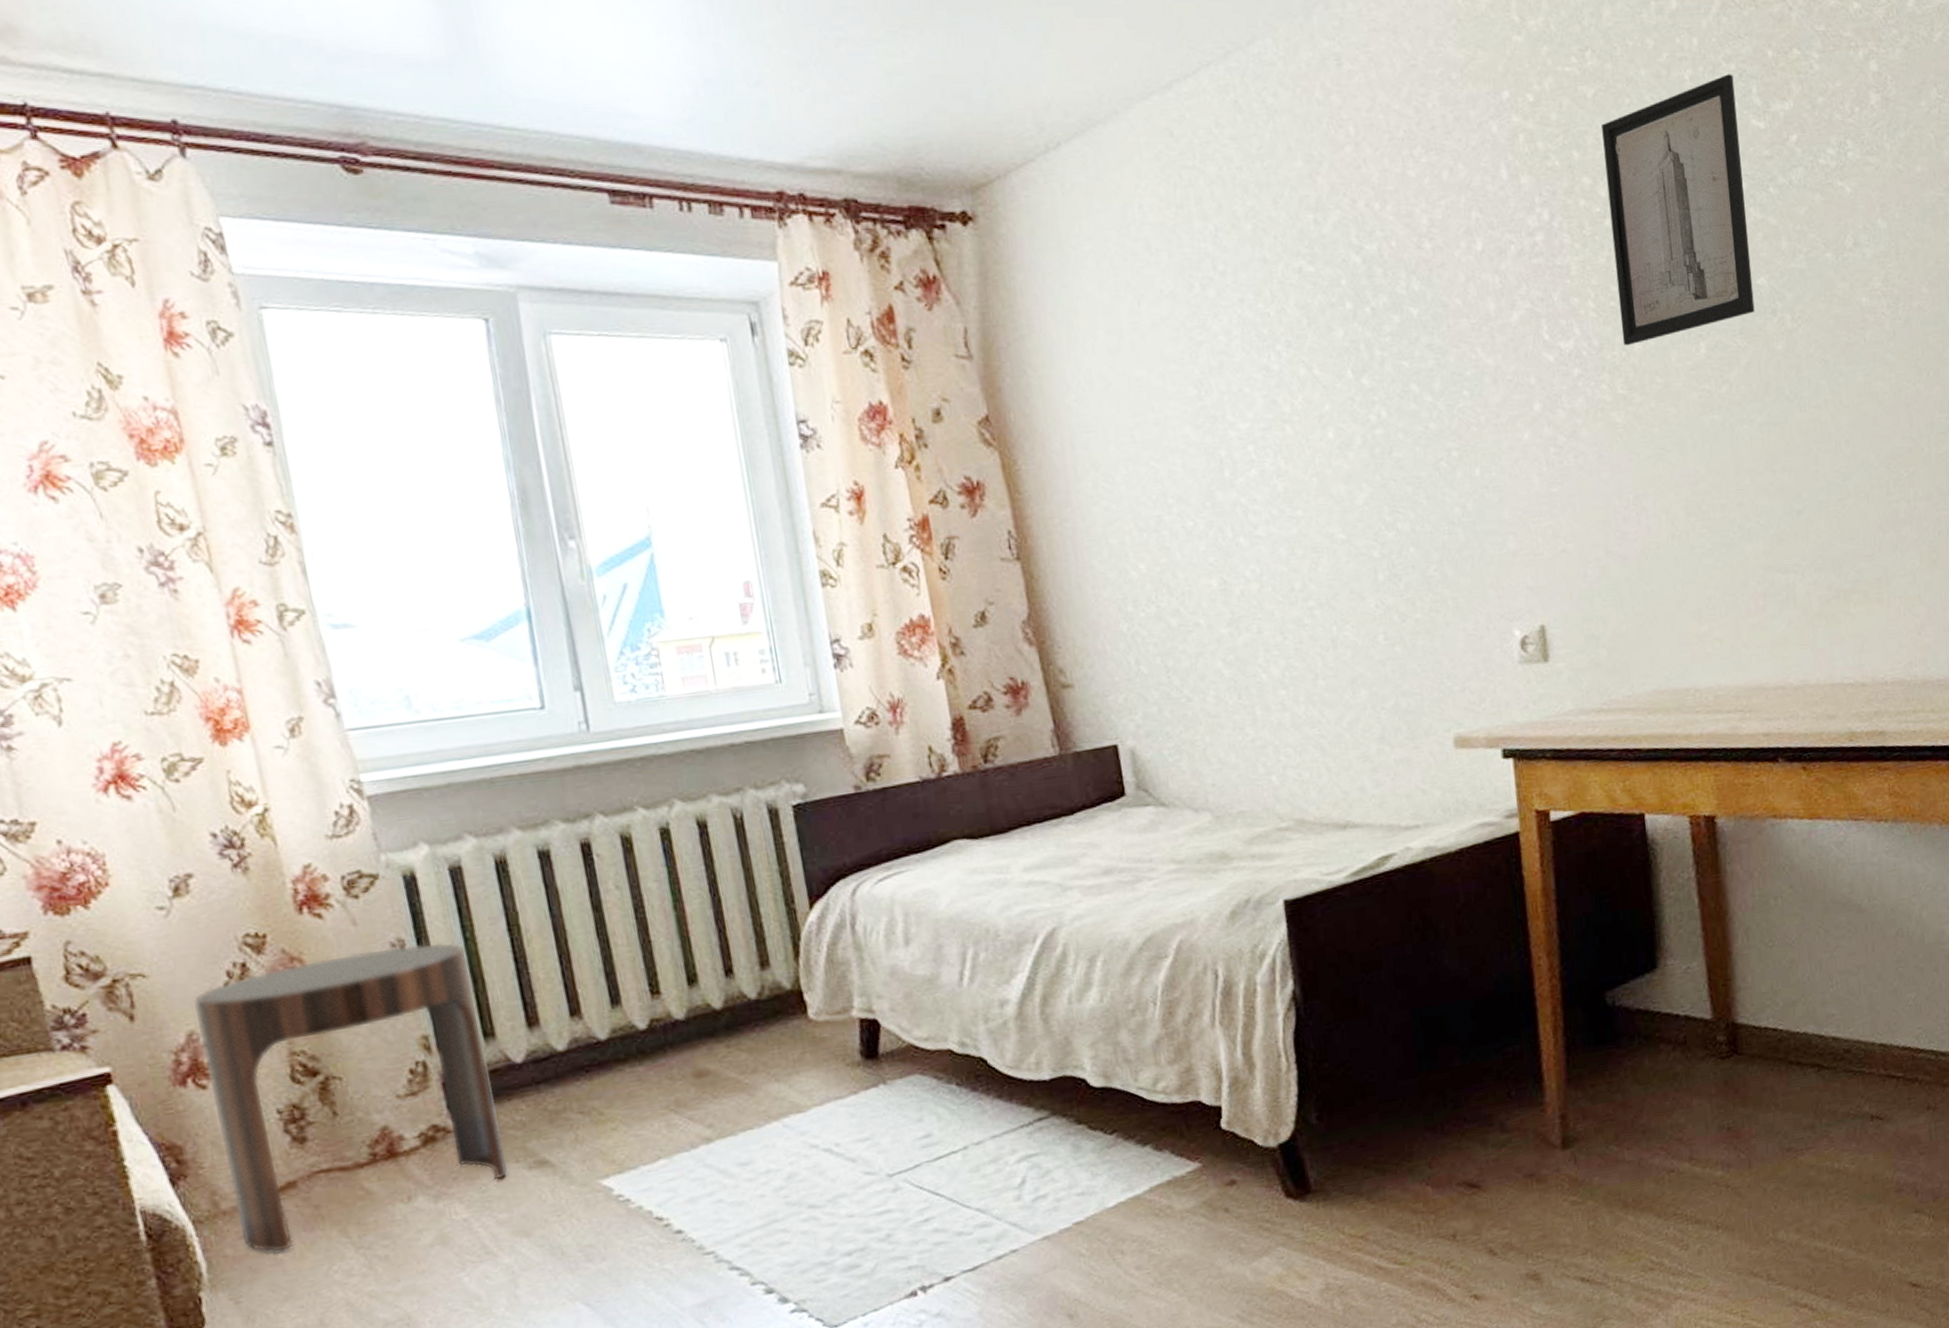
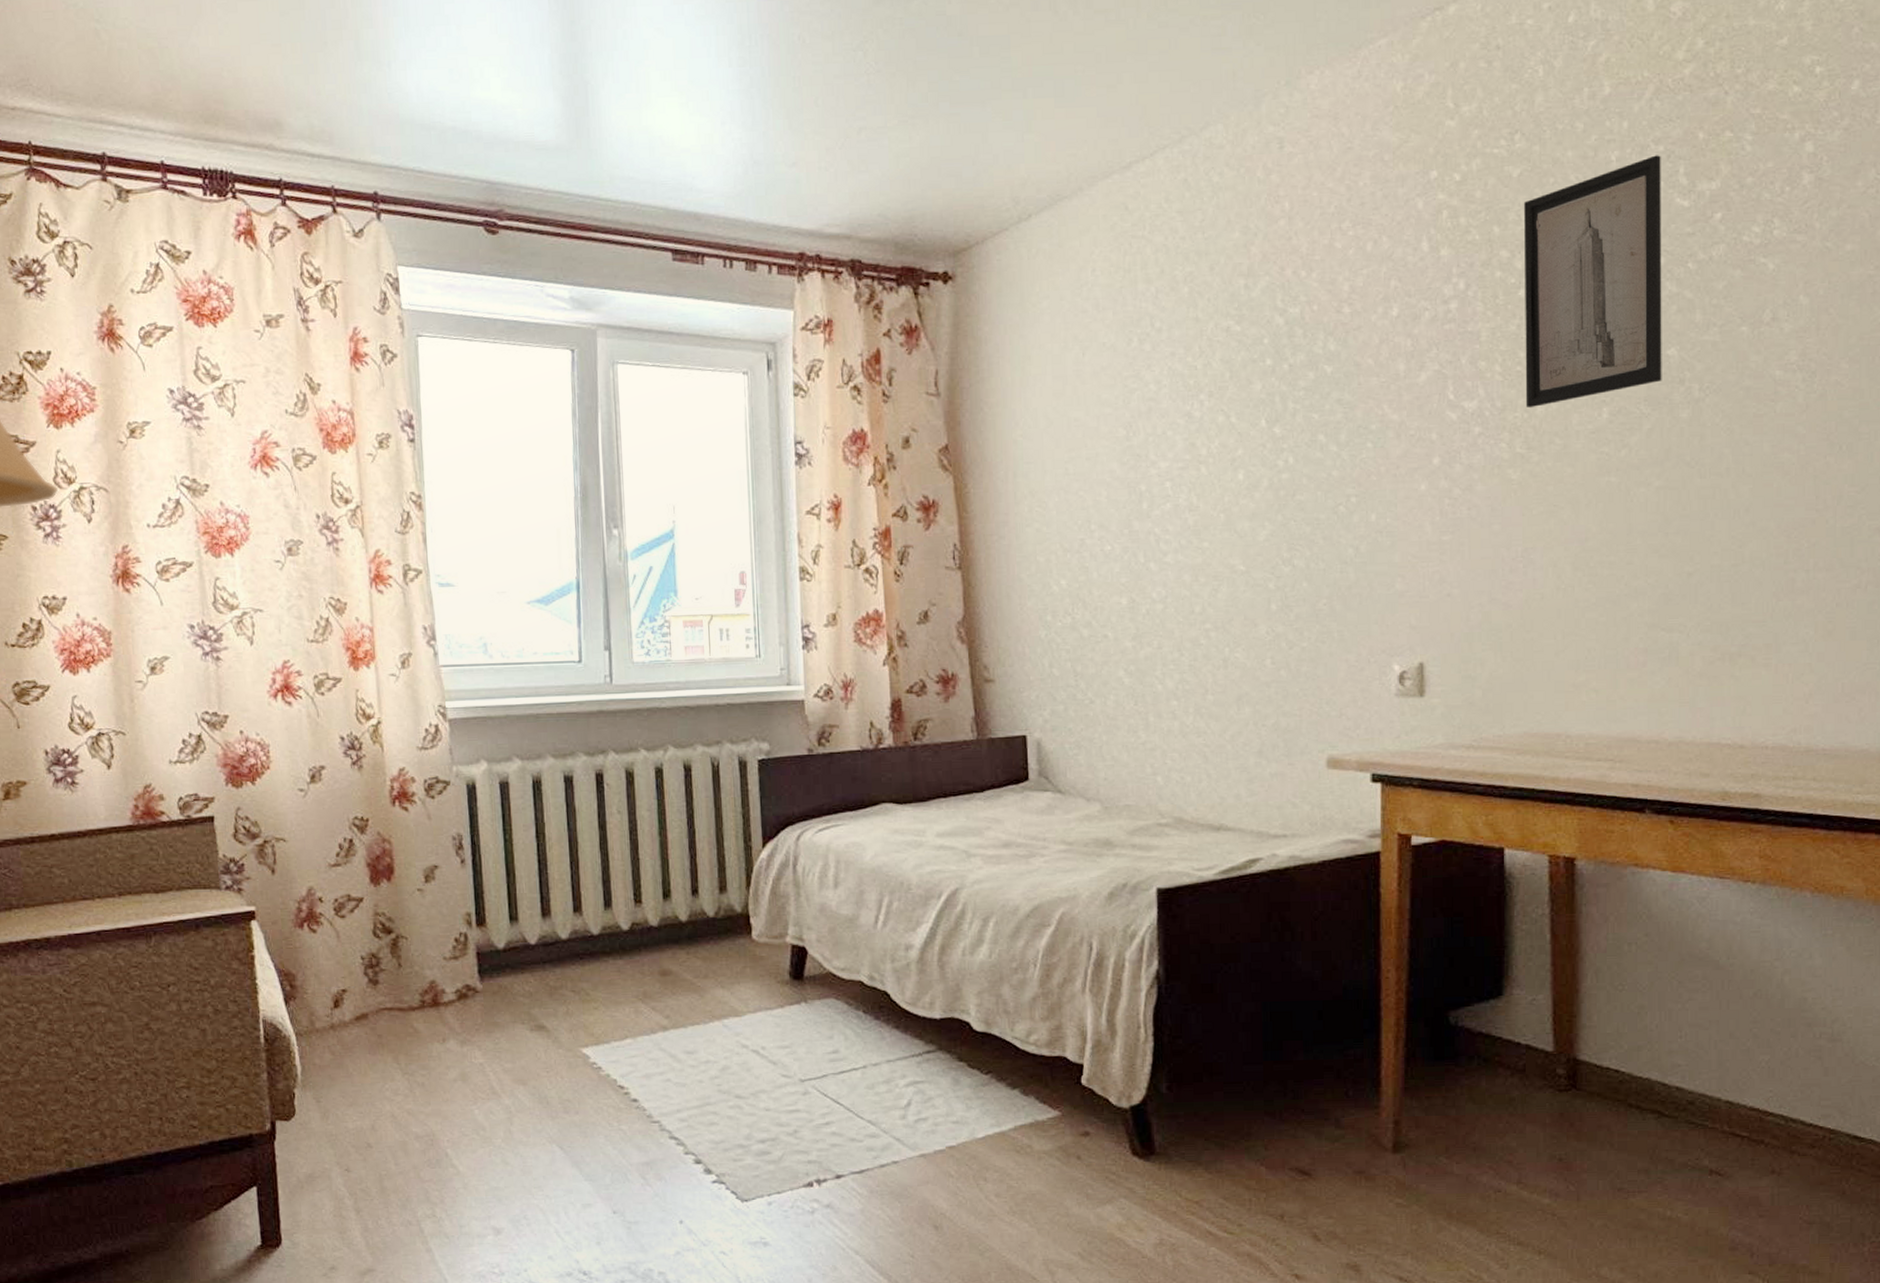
side table: present [192,942,509,1253] -> none [314,840,516,1067]

